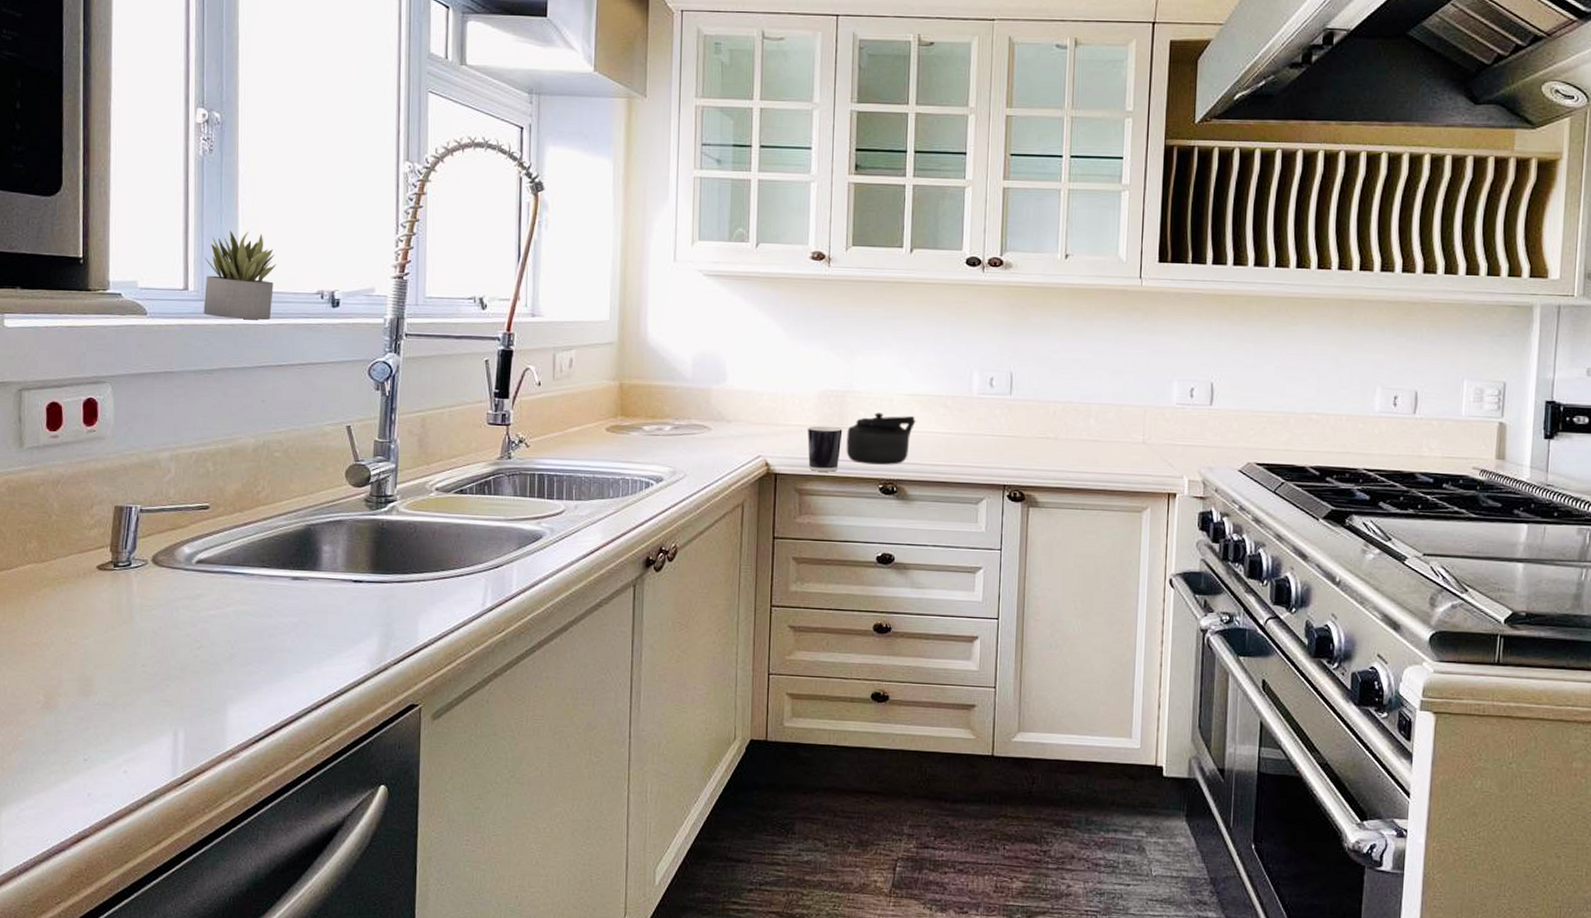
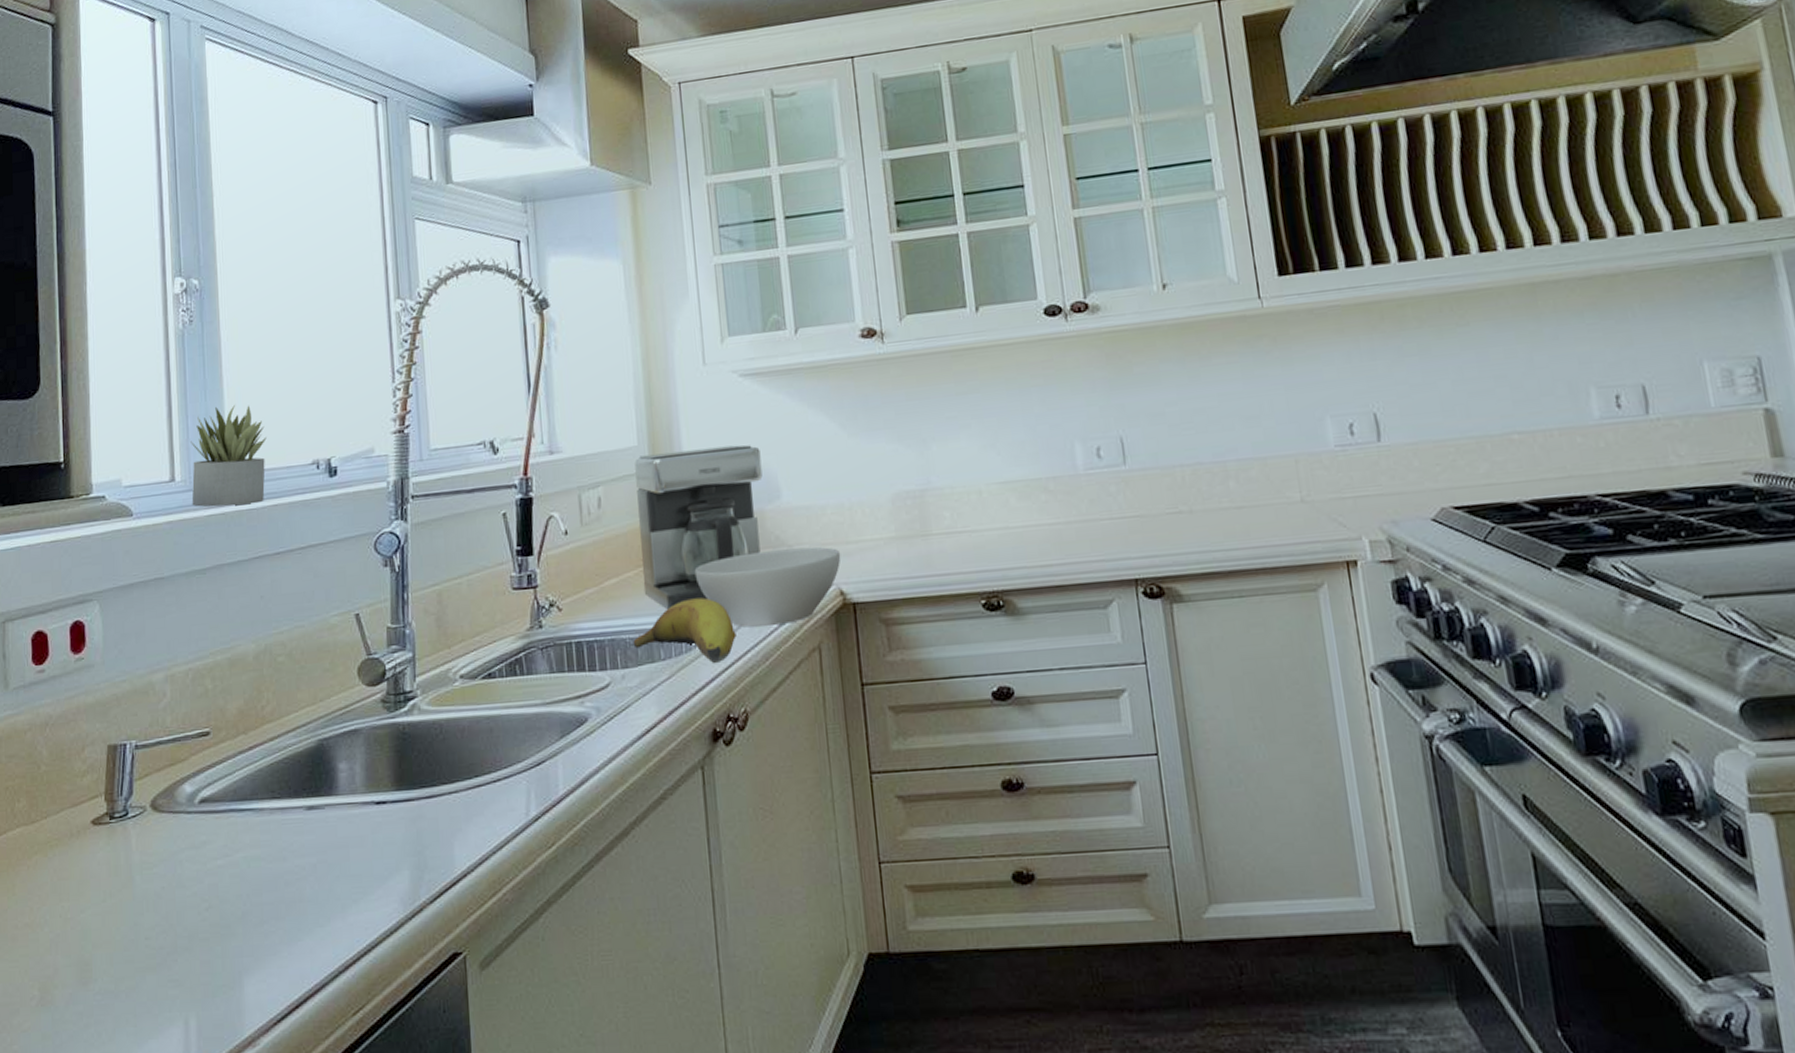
fruit: none [587,452,675,507] -> present [633,597,736,664]
coffee maker: none [601,329,714,459] -> present [634,445,763,611]
bowl: none [646,422,770,483] -> present [694,547,841,628]
mug: present [807,426,843,472] -> none [885,535,929,594]
kettle: present [846,412,916,465] -> none [932,509,1014,577]

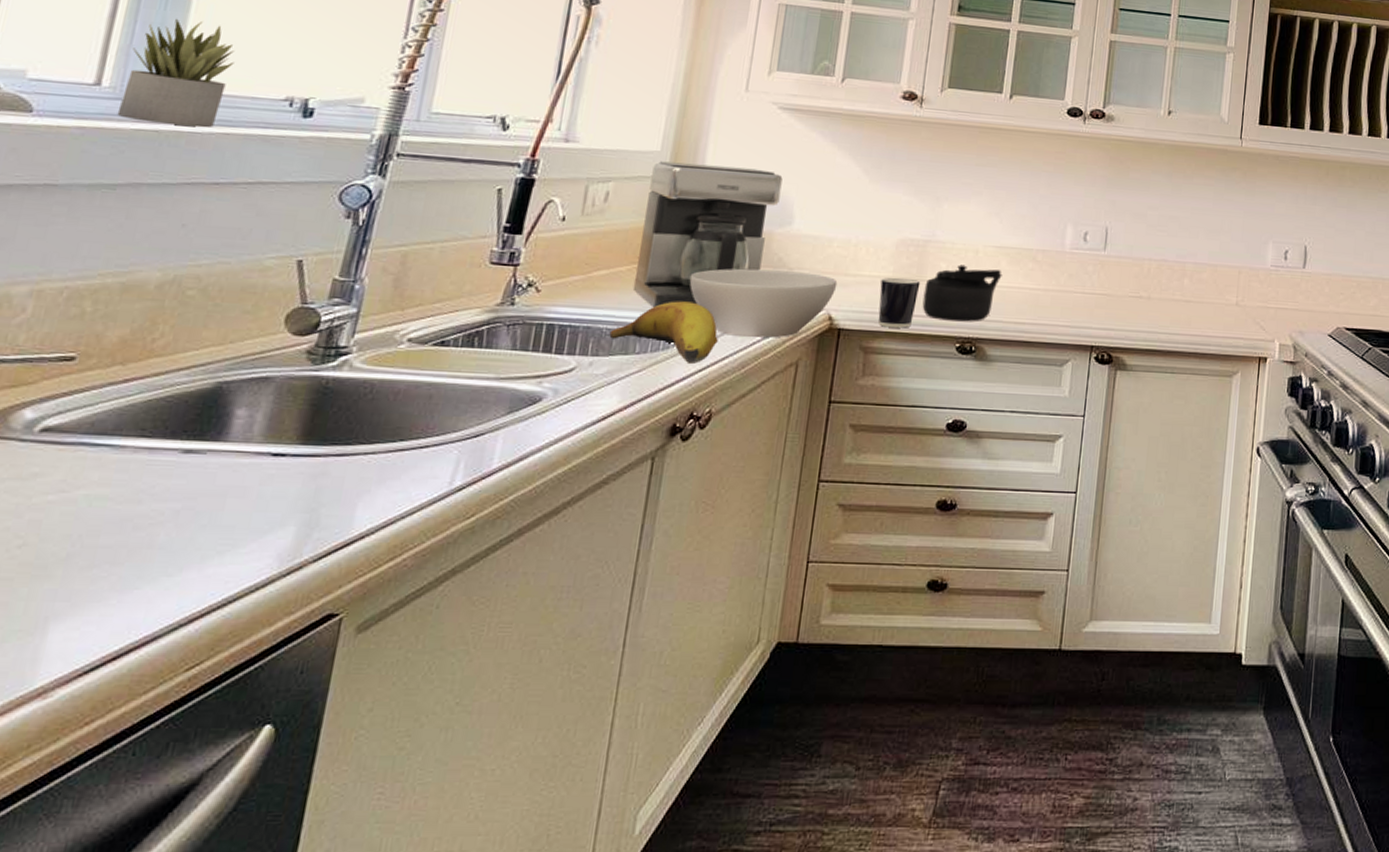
mug: none [885,535,929,594] -> present [877,277,921,328]
kettle: none [932,509,1014,577] -> present [922,264,1002,322]

